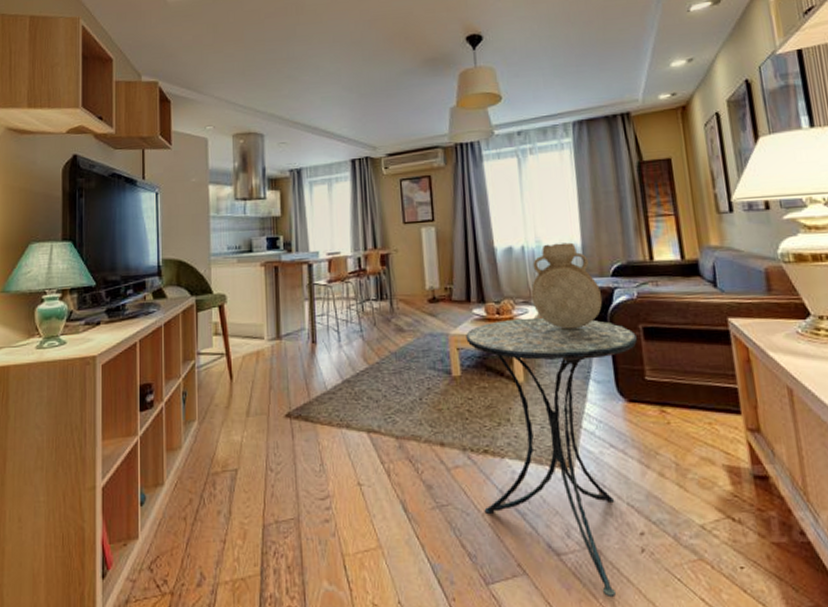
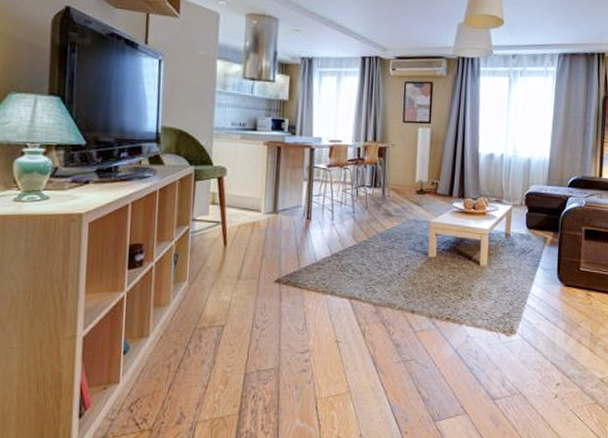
side table: present [466,317,638,598] -> none [440,214,580,431]
vase: present [531,242,603,330] -> none [503,154,559,226]

